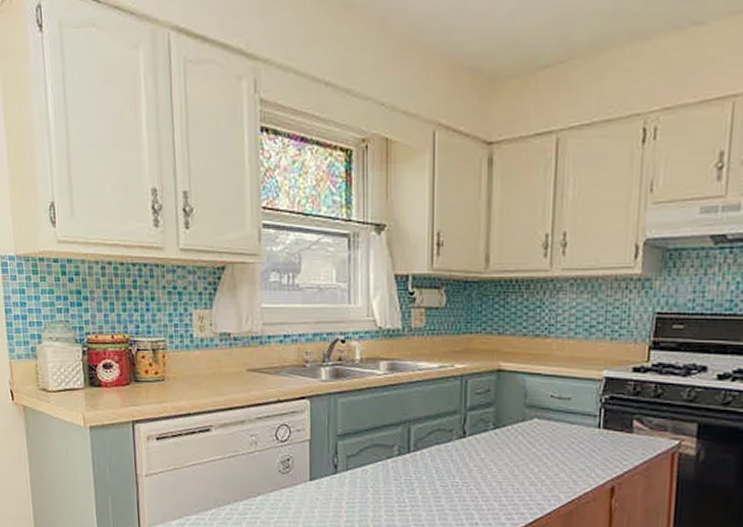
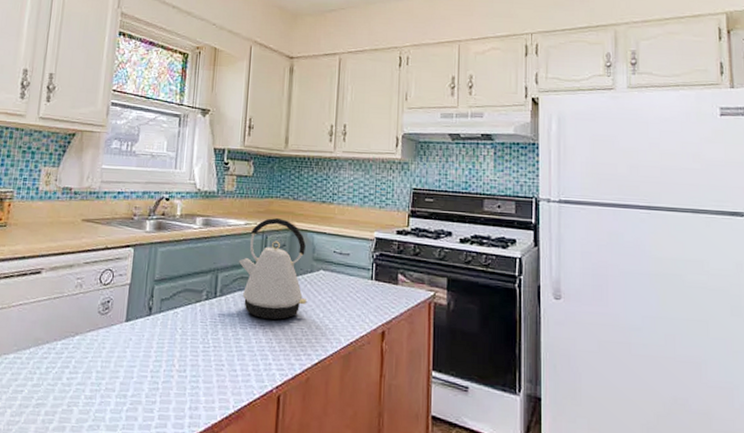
kettle: none [434,358,519,476] -> present [239,218,308,320]

